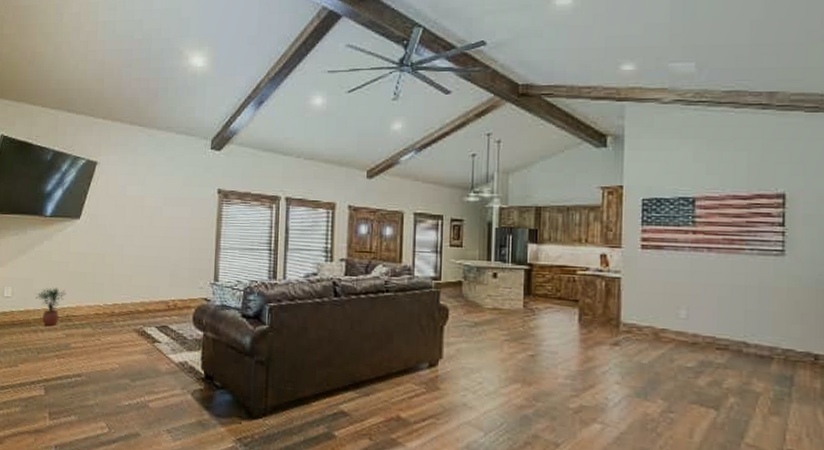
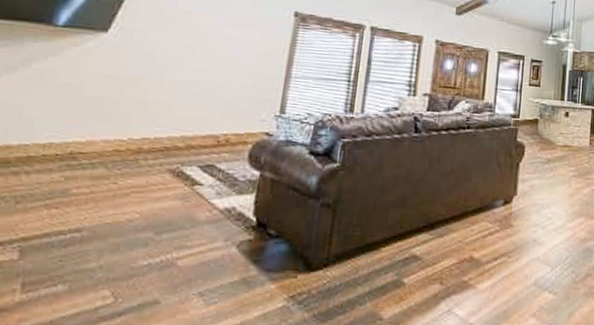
potted plant: present [36,287,66,327] -> none [24,116,73,167]

